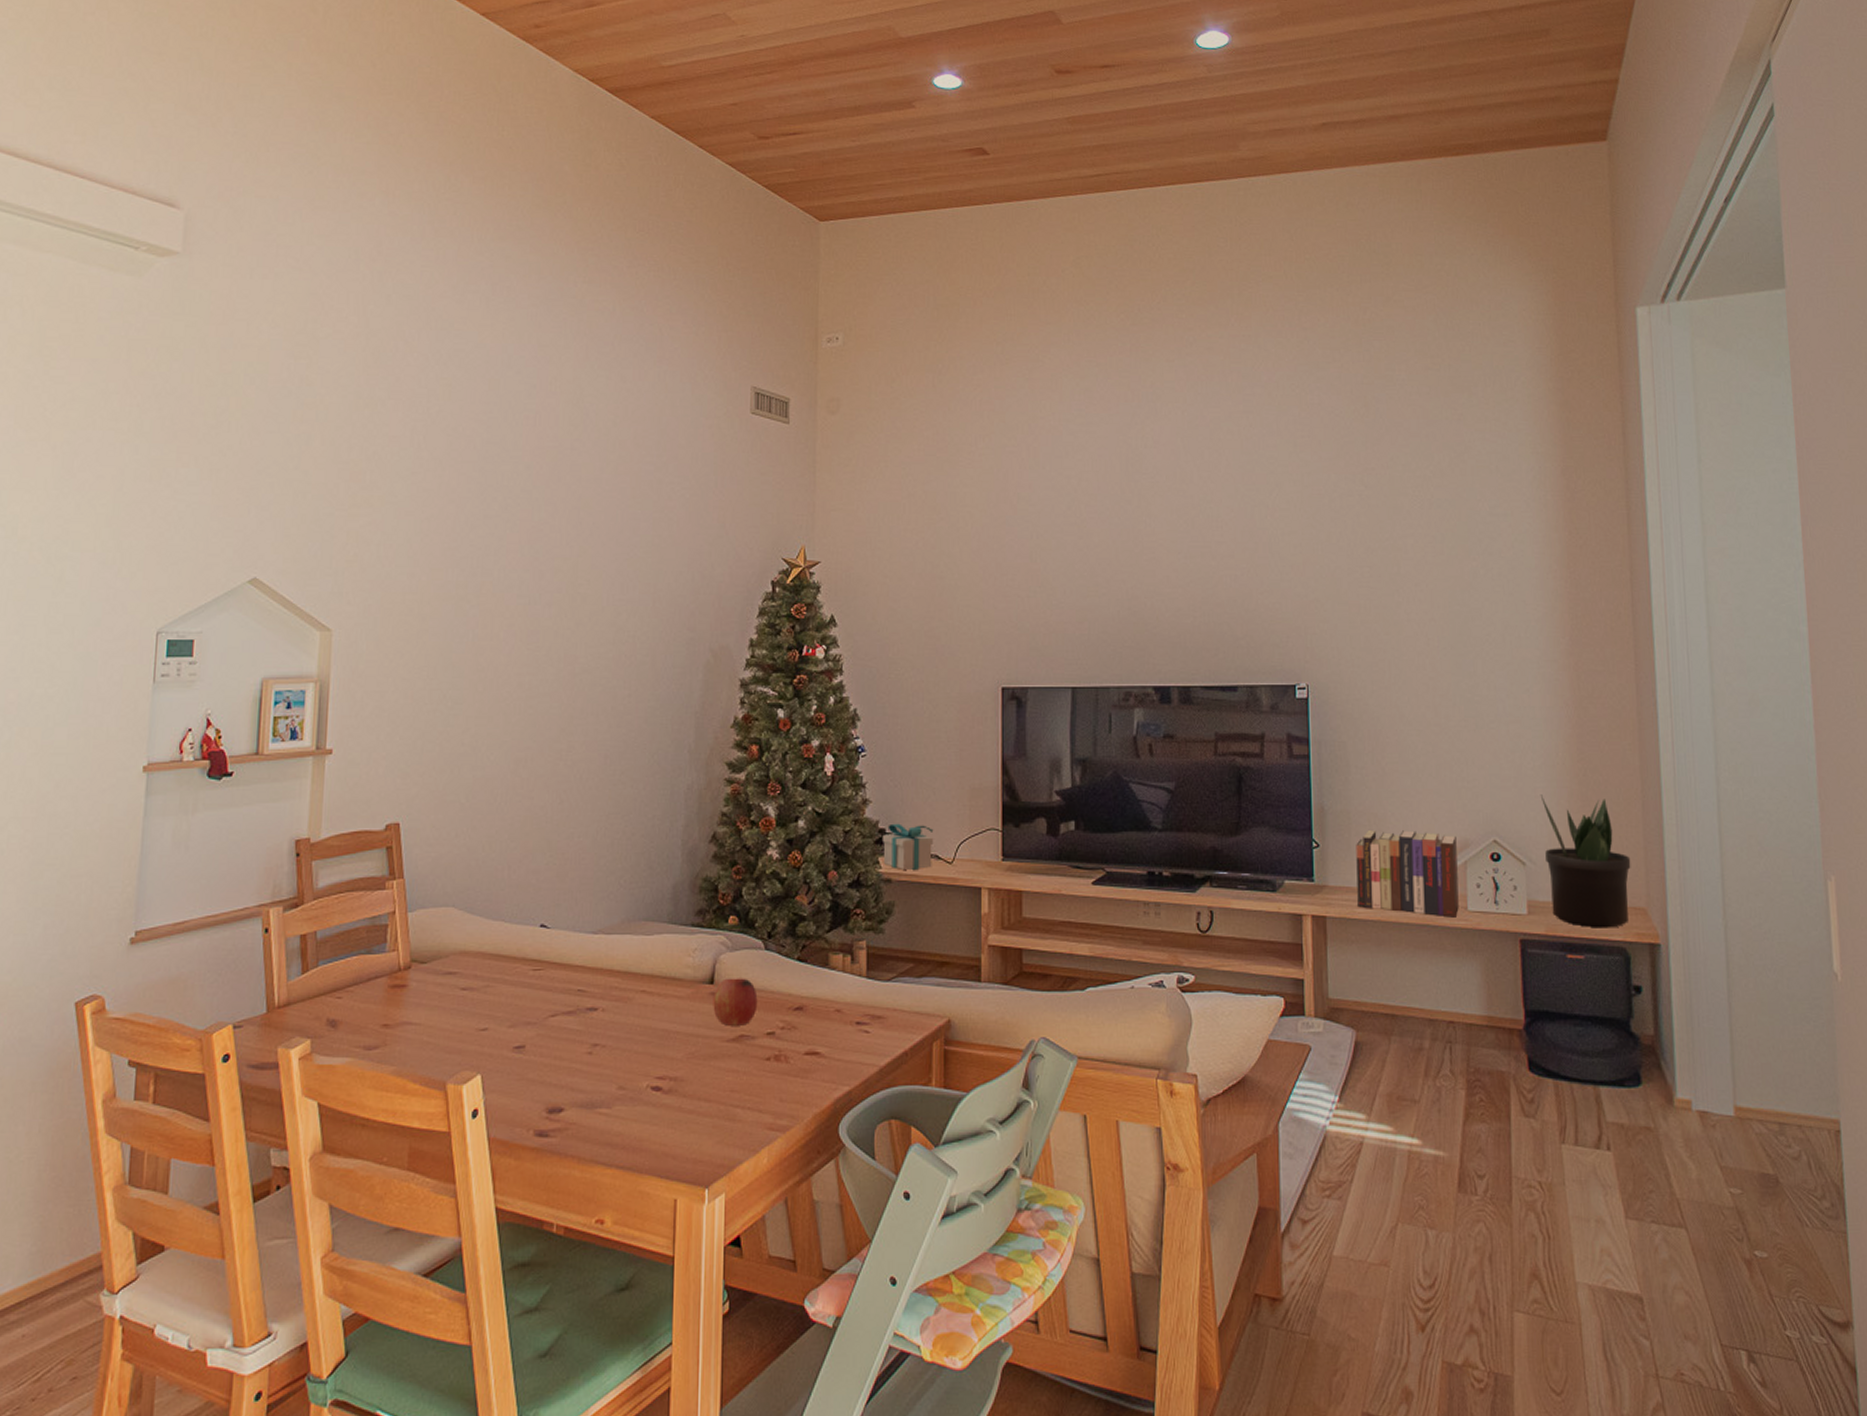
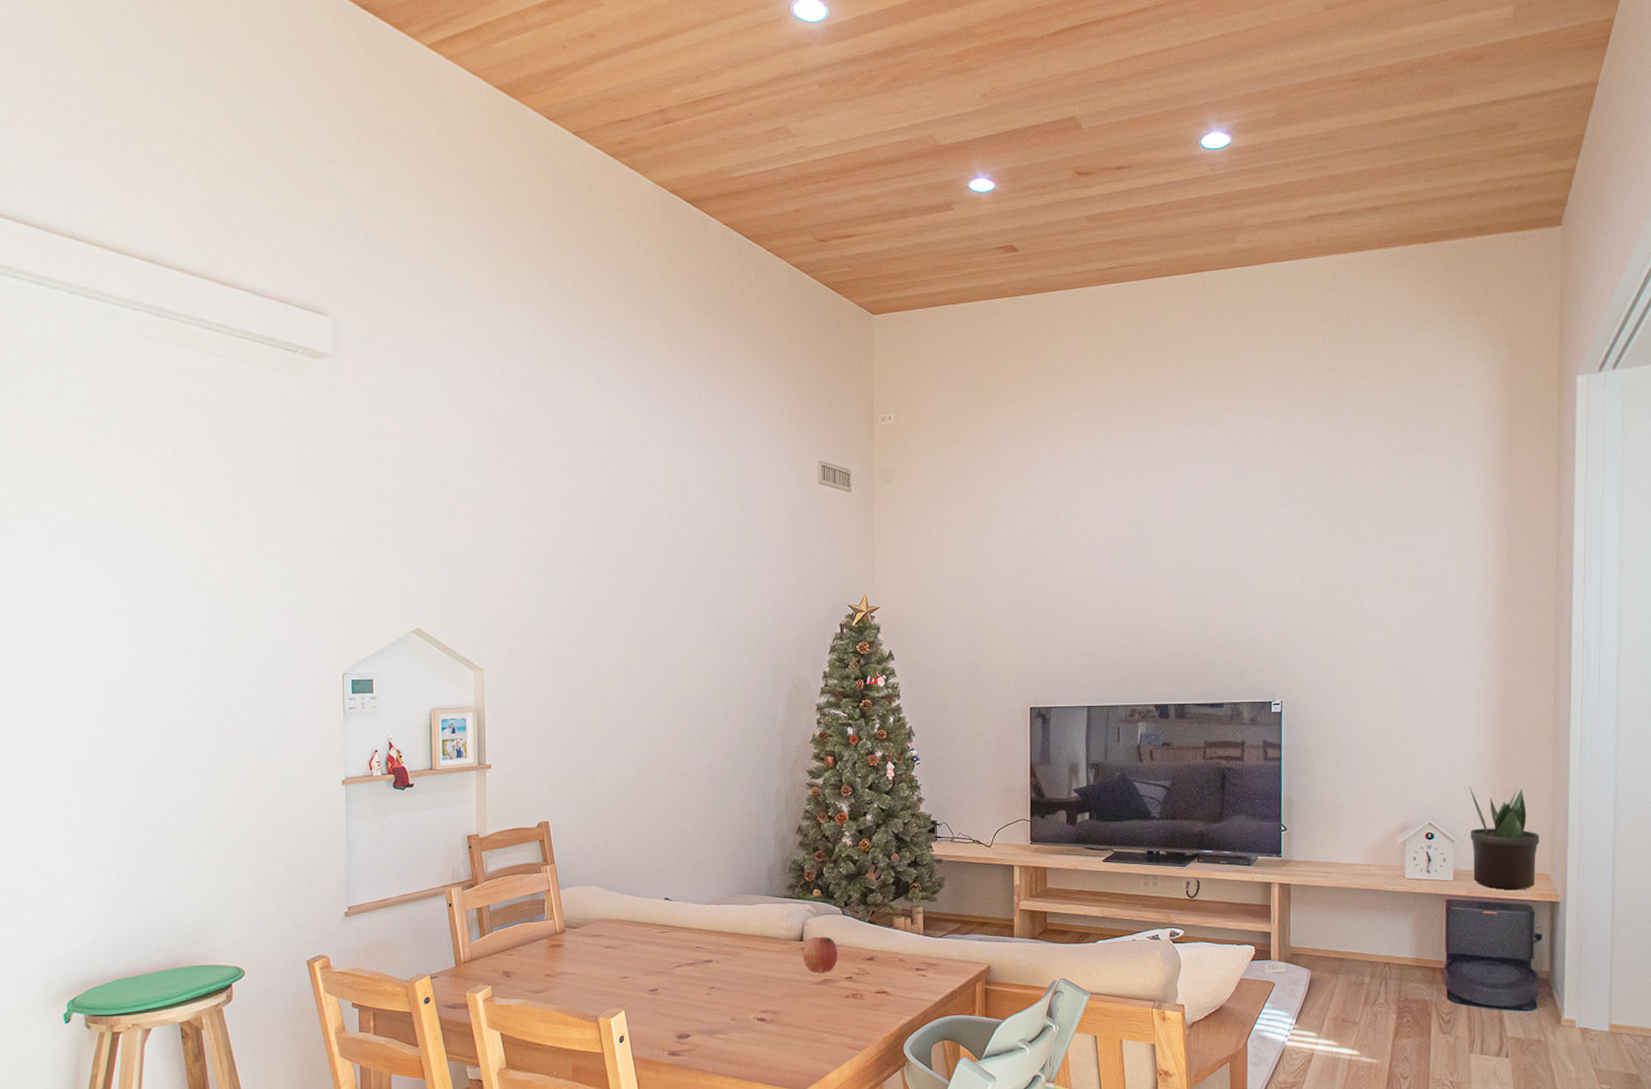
gift box: present [883,823,934,870] -> none [935,816,976,852]
books: present [1356,830,1459,918] -> none [1316,816,1399,884]

